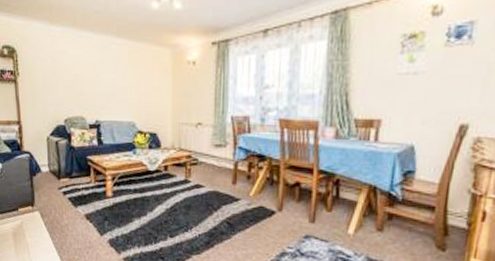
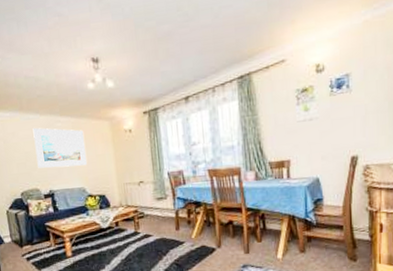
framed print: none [85,47,141,96] -> present [33,127,88,168]

